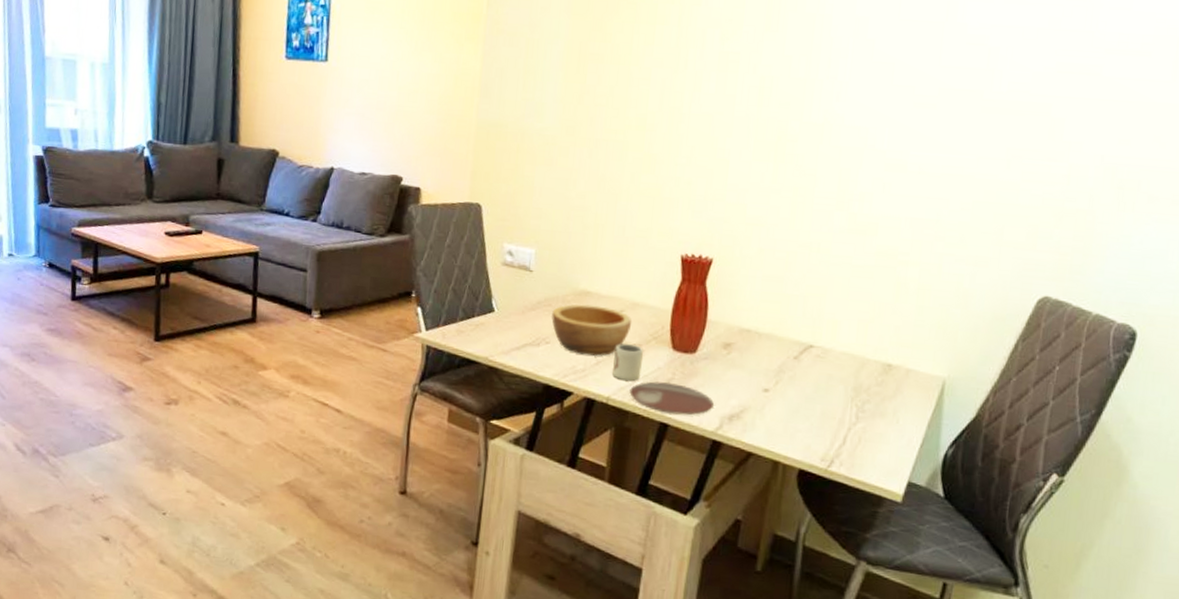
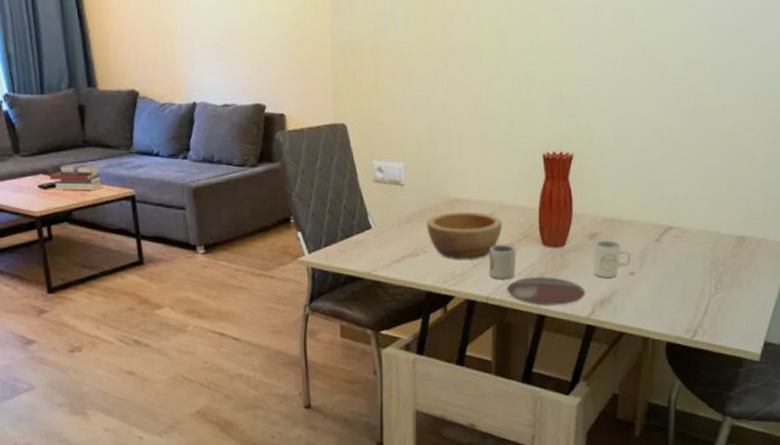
books: none [177,215,229,245] -> present [49,164,103,192]
mug: none [724,351,768,392] -> present [593,240,632,278]

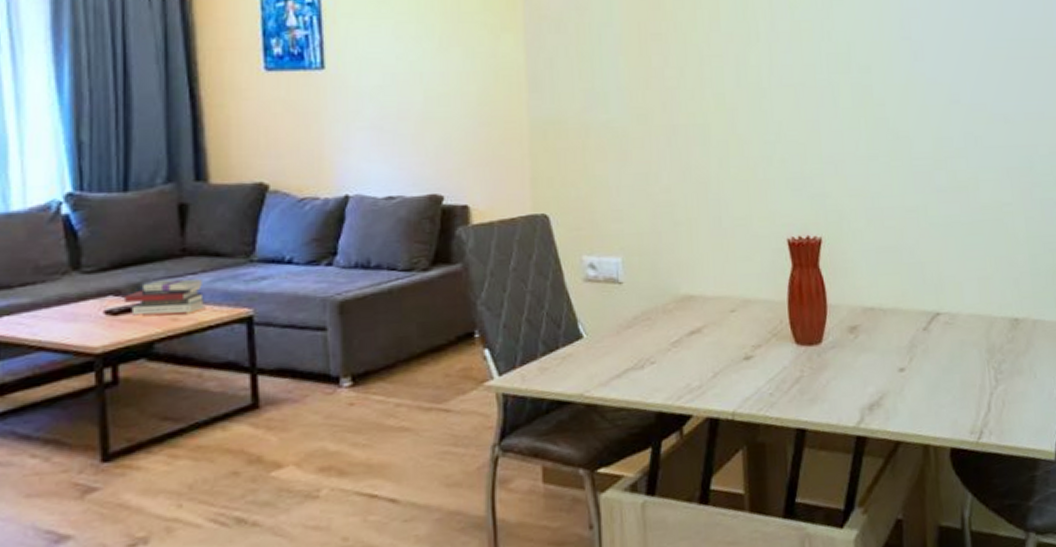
bowl: present [427,211,503,260] -> none [653,309,747,369]
cup: present [488,244,517,280] -> none [732,346,766,390]
plate: present [507,276,585,305] -> none [756,381,850,417]
mug: present [593,240,632,278] -> none [855,332,899,377]

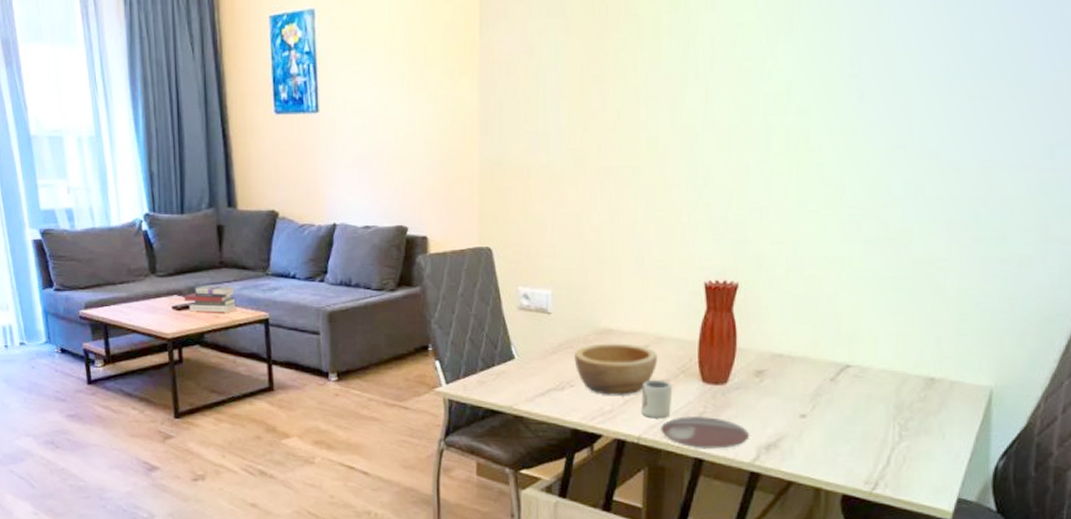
bowl: none [653,309,747,369] -> present [574,343,658,395]
cup: none [732,346,766,390] -> present [640,379,673,419]
plate: none [756,381,850,417] -> present [661,415,749,449]

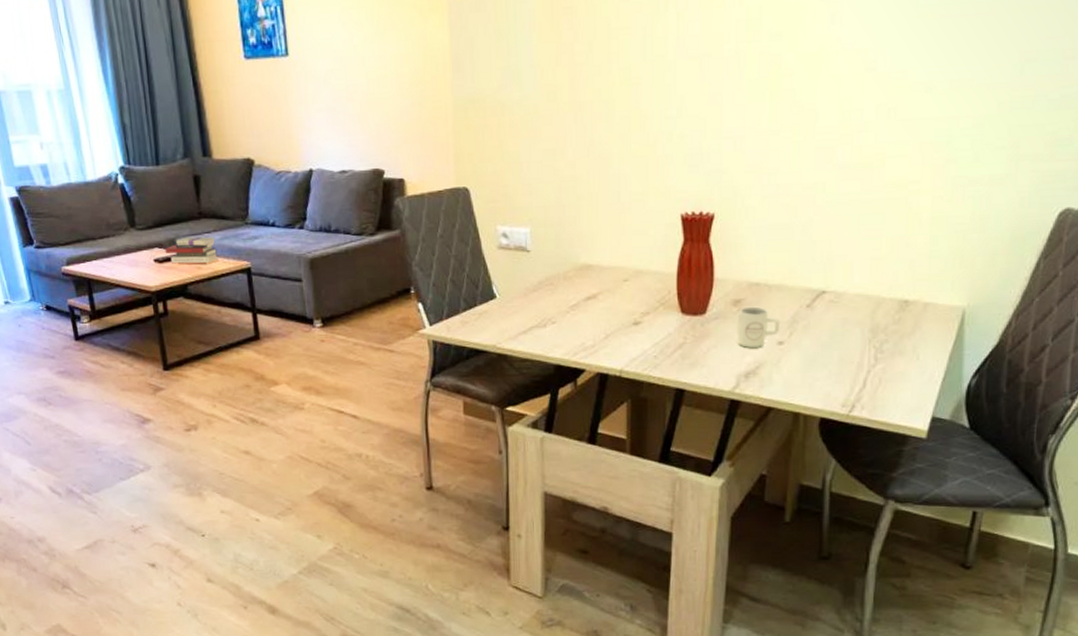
bowl: present [574,343,658,395] -> none [555,278,638,330]
cup: present [640,379,673,419] -> none [622,312,653,352]
plate: present [661,415,749,449] -> none [642,346,728,379]
mug: none [758,378,803,420] -> present [737,306,781,348]

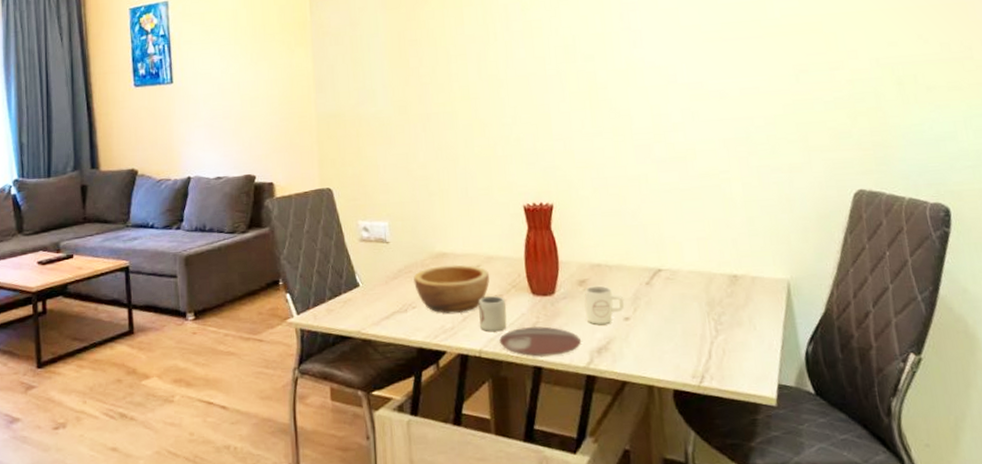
books: present [165,236,219,266] -> none [49,239,99,266]
bowl: none [555,278,638,330] -> present [414,264,490,313]
cup: none [622,312,653,352] -> present [478,295,507,332]
plate: none [642,346,728,379] -> present [499,326,581,357]

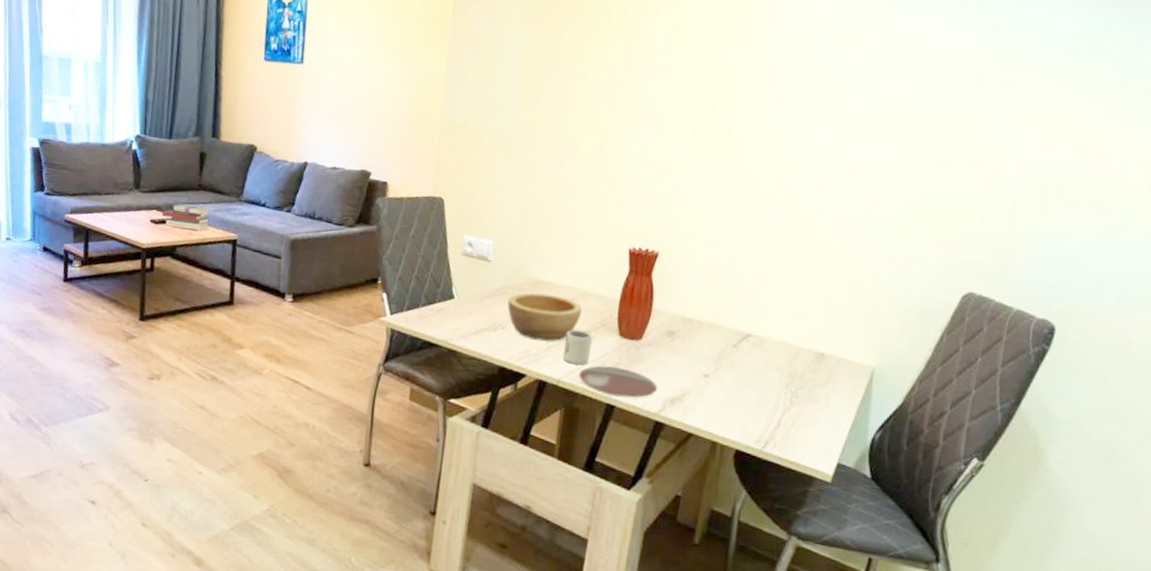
books: none [49,239,99,266] -> present [162,204,209,232]
mug: present [584,285,624,325] -> none [667,338,708,377]

